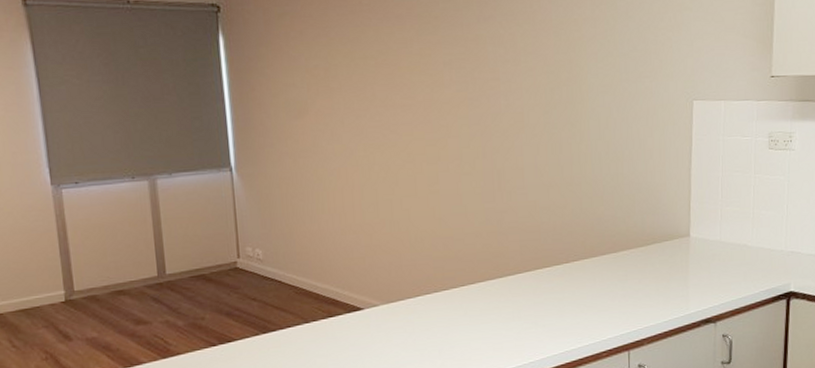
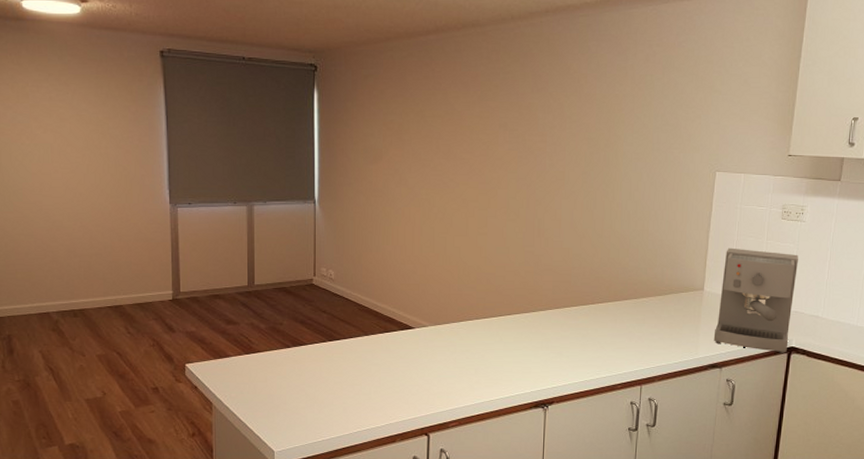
coffee maker: none [704,185,790,301] -> present [713,247,798,354]

